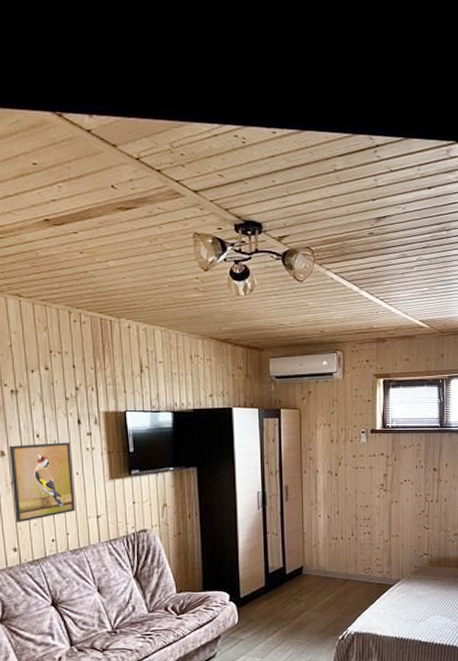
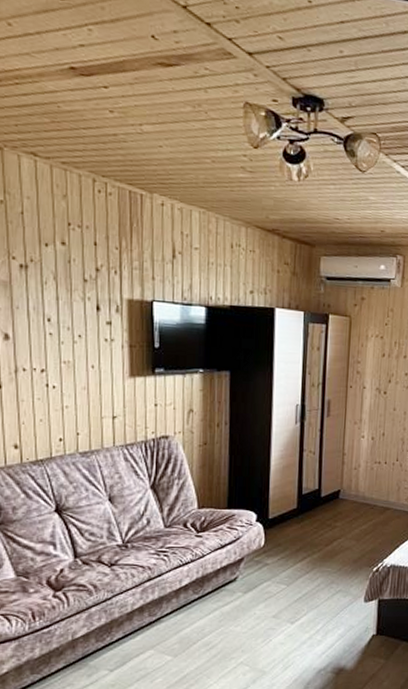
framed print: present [9,442,75,523] -> none [14,328,89,417]

